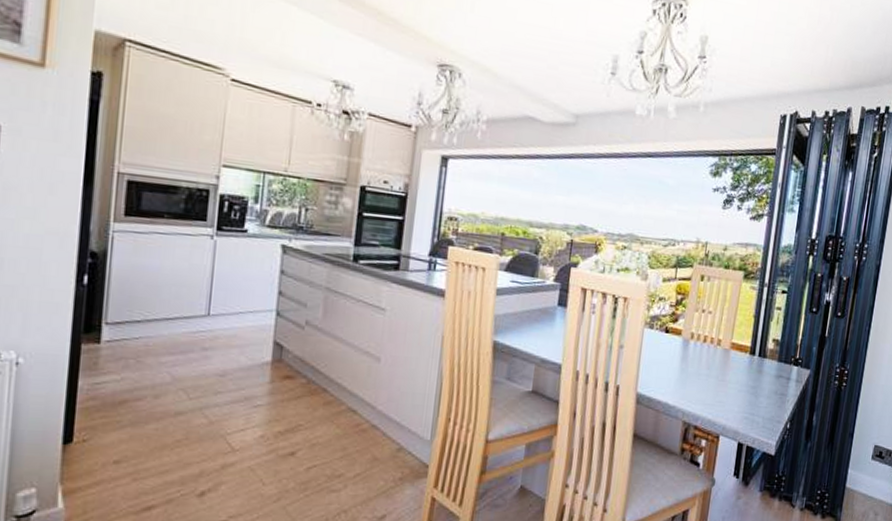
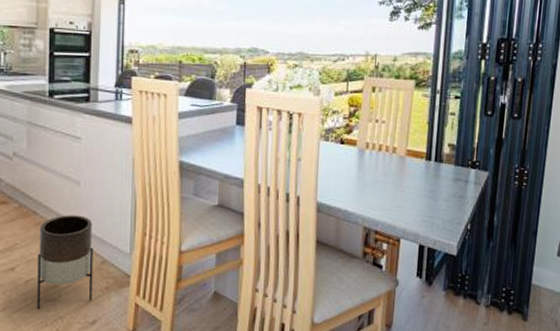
planter: none [318,394,391,500] -> present [37,215,93,309]

